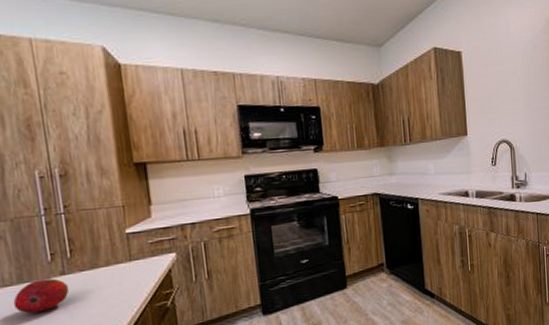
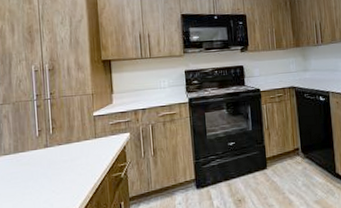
fruit: present [13,278,70,314] -> none [10,150,50,178]

